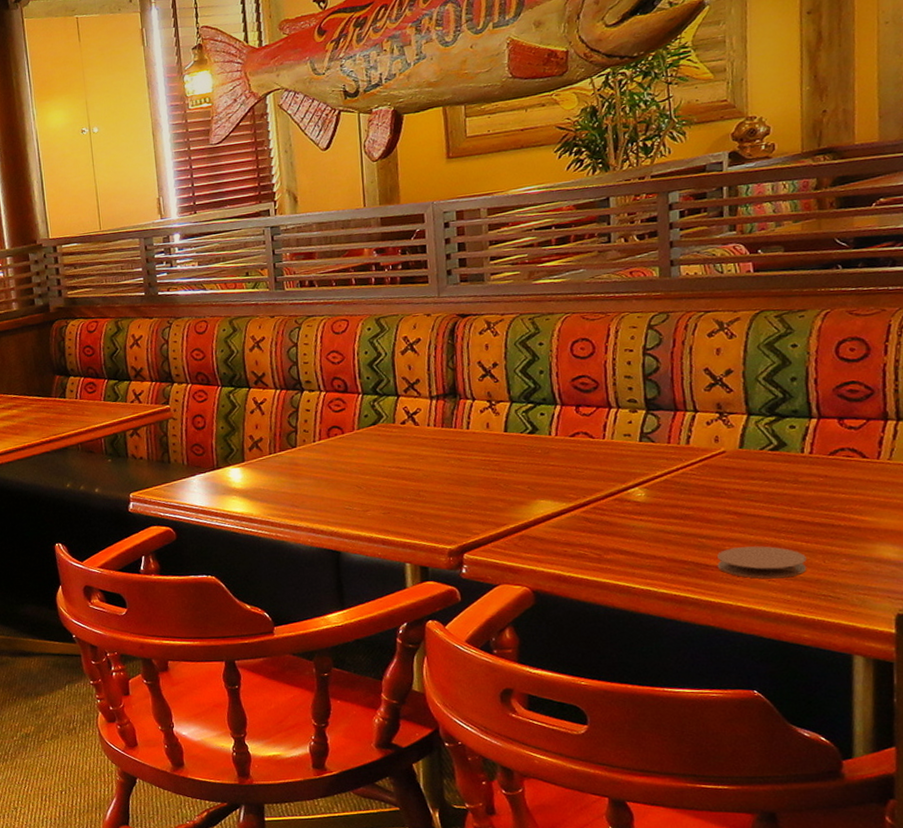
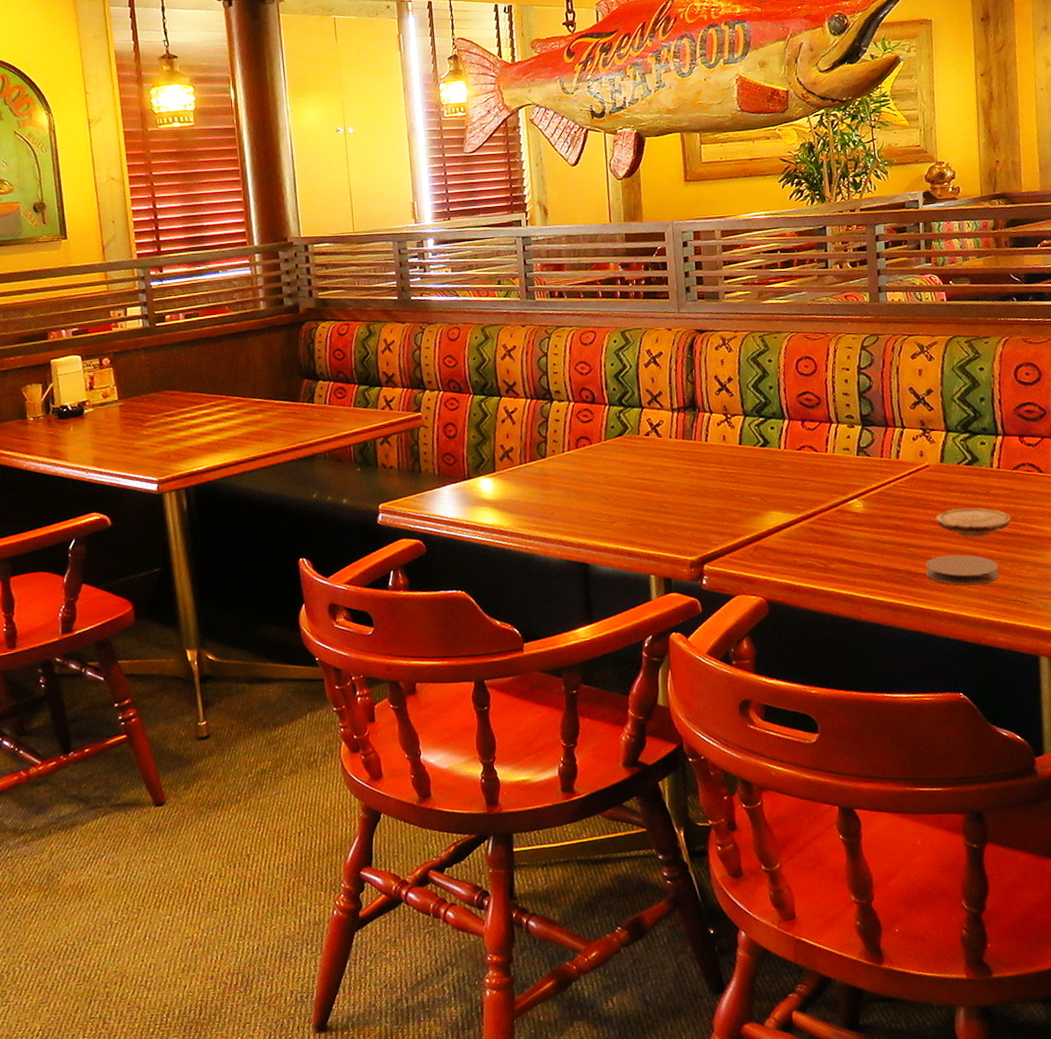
wood slice: none [731,496,824,528] -> present [936,507,1011,537]

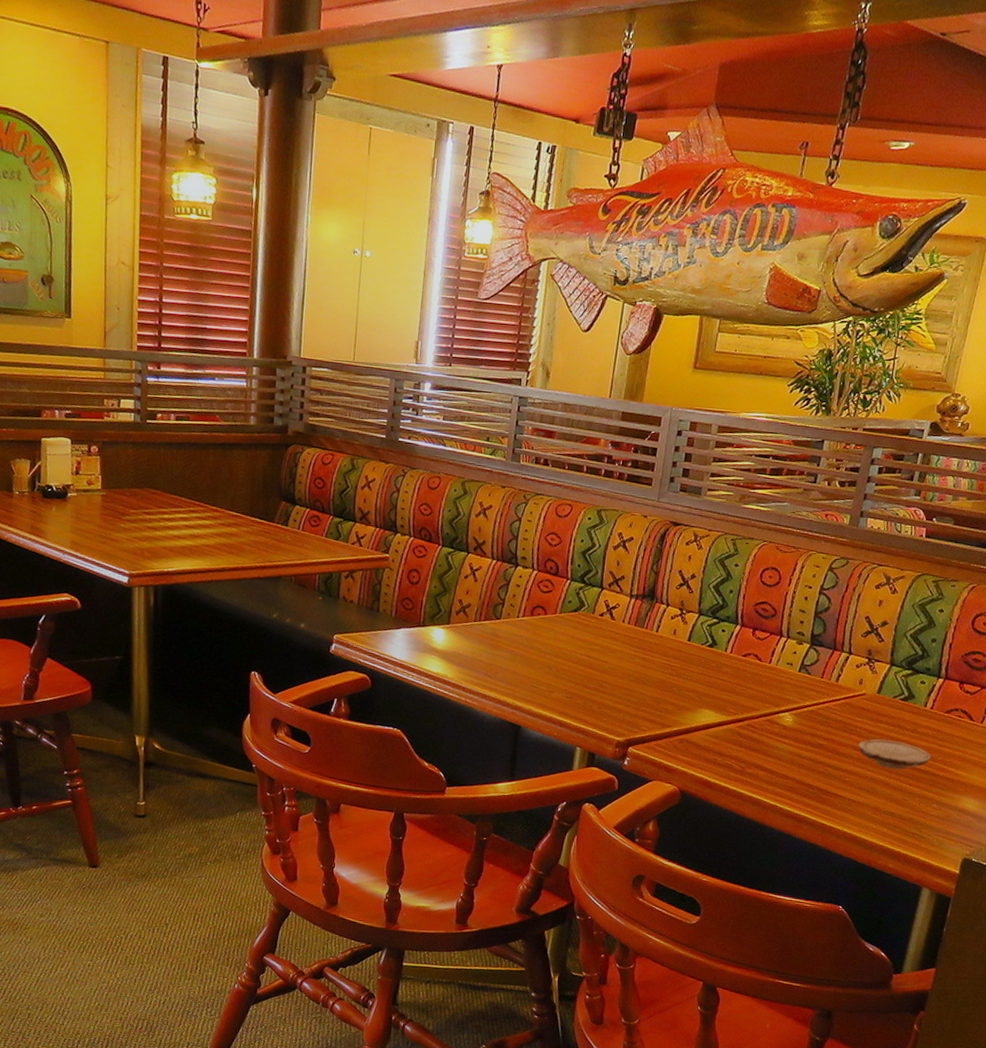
coaster: present [924,554,1000,586] -> none [835,780,907,813]

